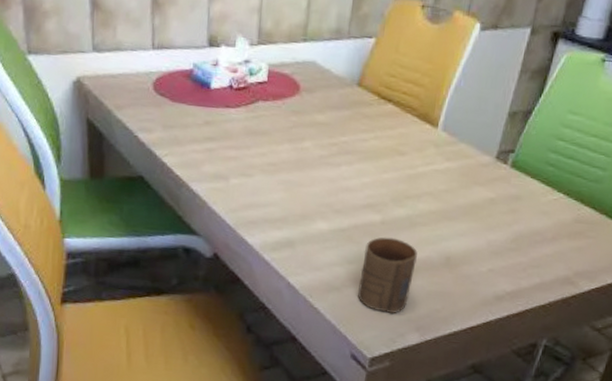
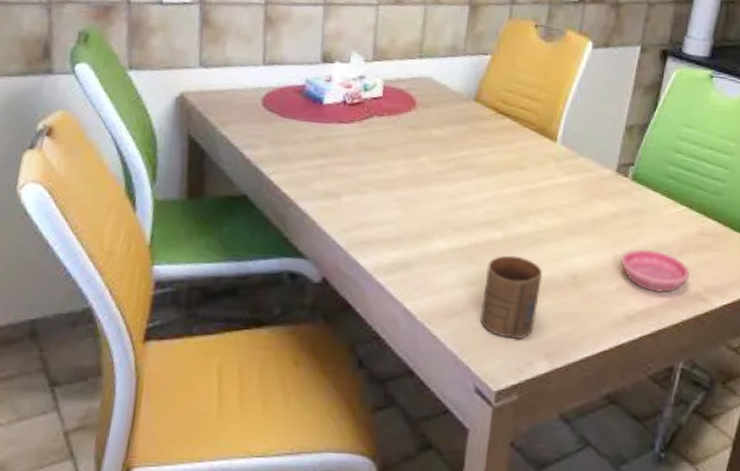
saucer: none [494,234,561,276] -> present [621,249,690,293]

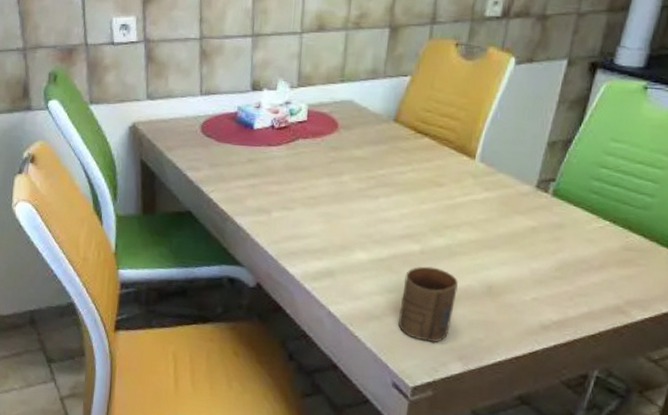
saucer: present [621,249,690,293] -> none [537,263,610,305]

